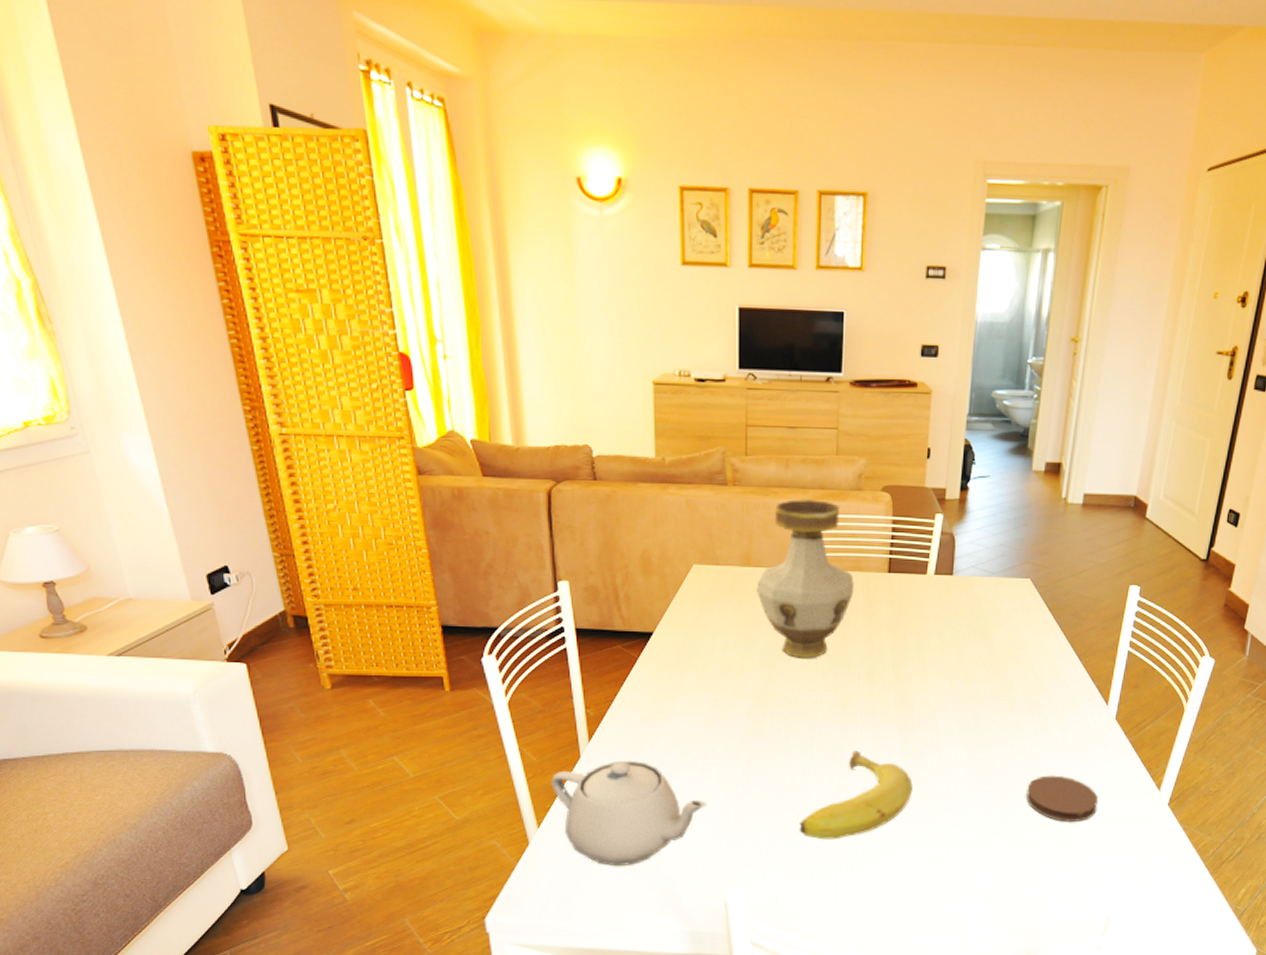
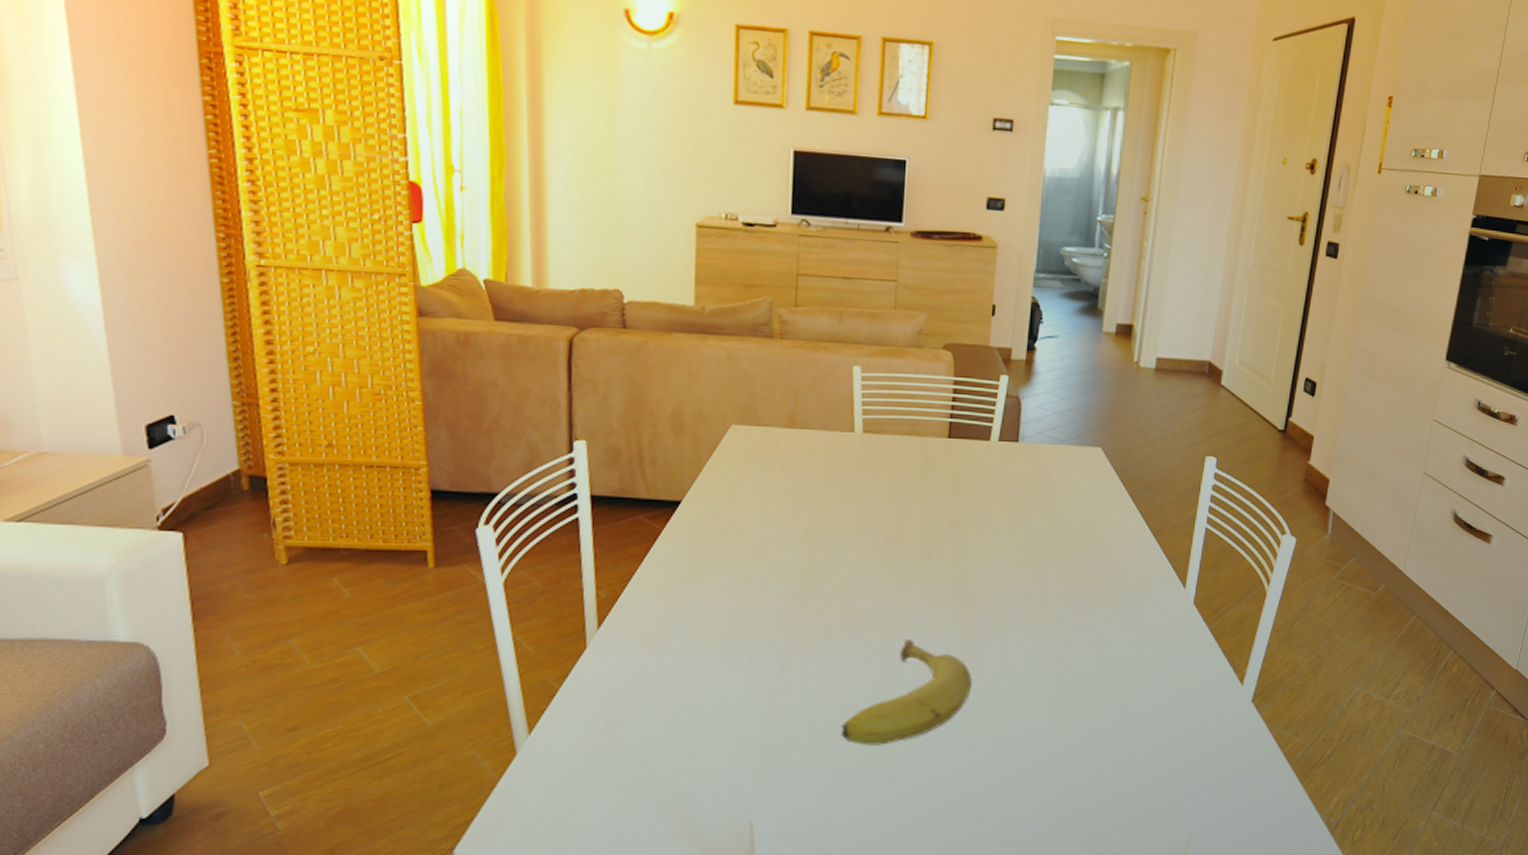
teapot: present [551,760,708,867] -> none [549,651,735,782]
vase: present [756,499,854,658] -> none [801,355,911,533]
coaster: present [1025,775,1099,822] -> none [1097,667,1177,722]

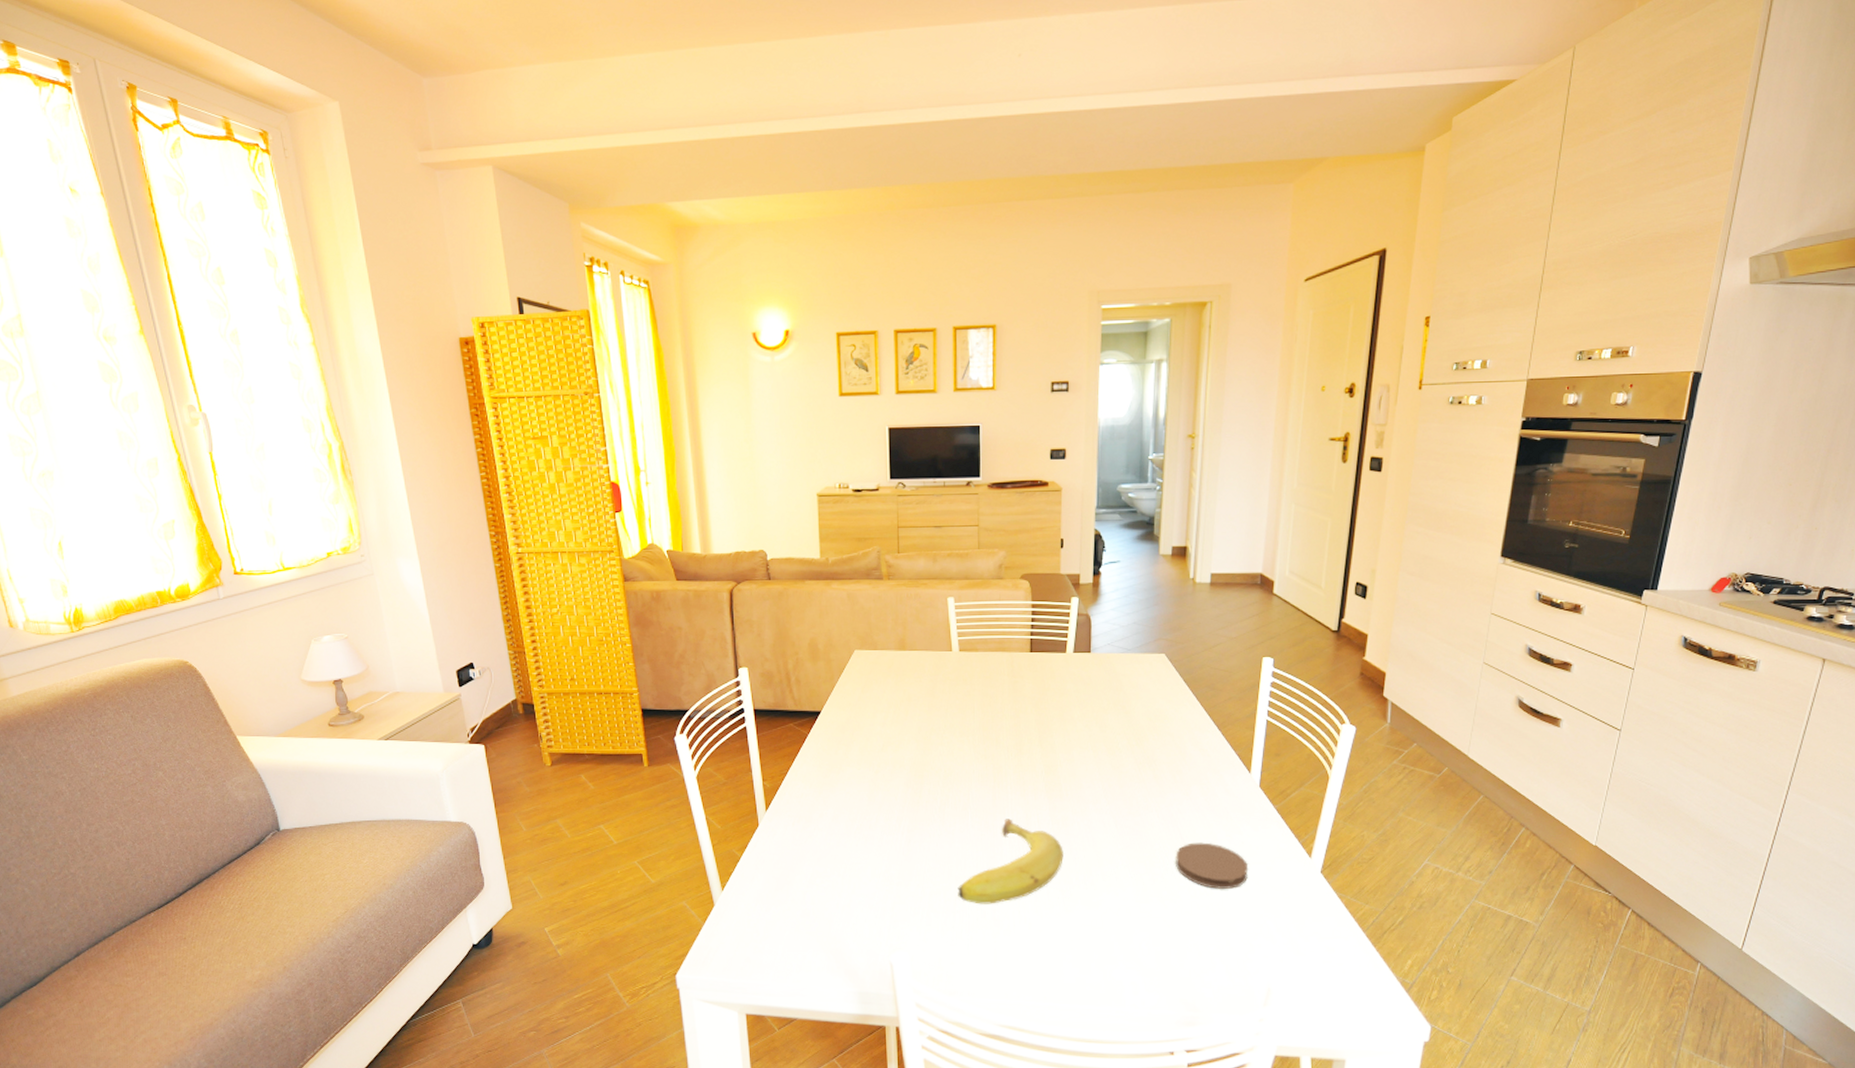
coaster: none [1097,667,1177,722] -> present [1174,842,1249,889]

